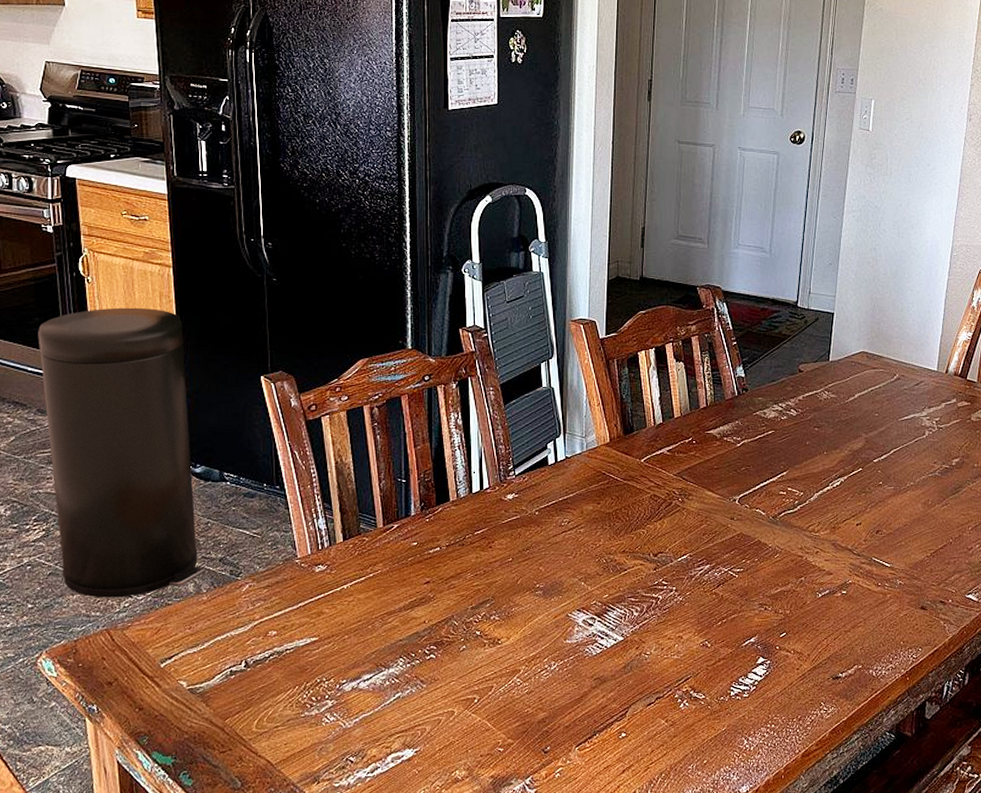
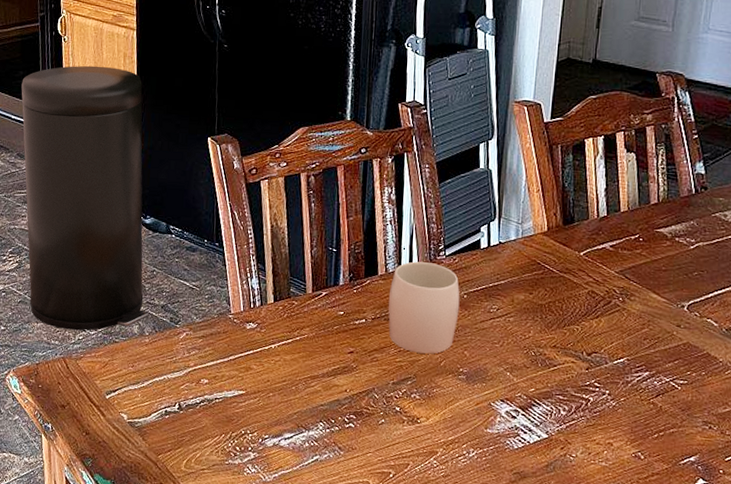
mug: none [461,484,532,574] -> present [388,261,460,354]

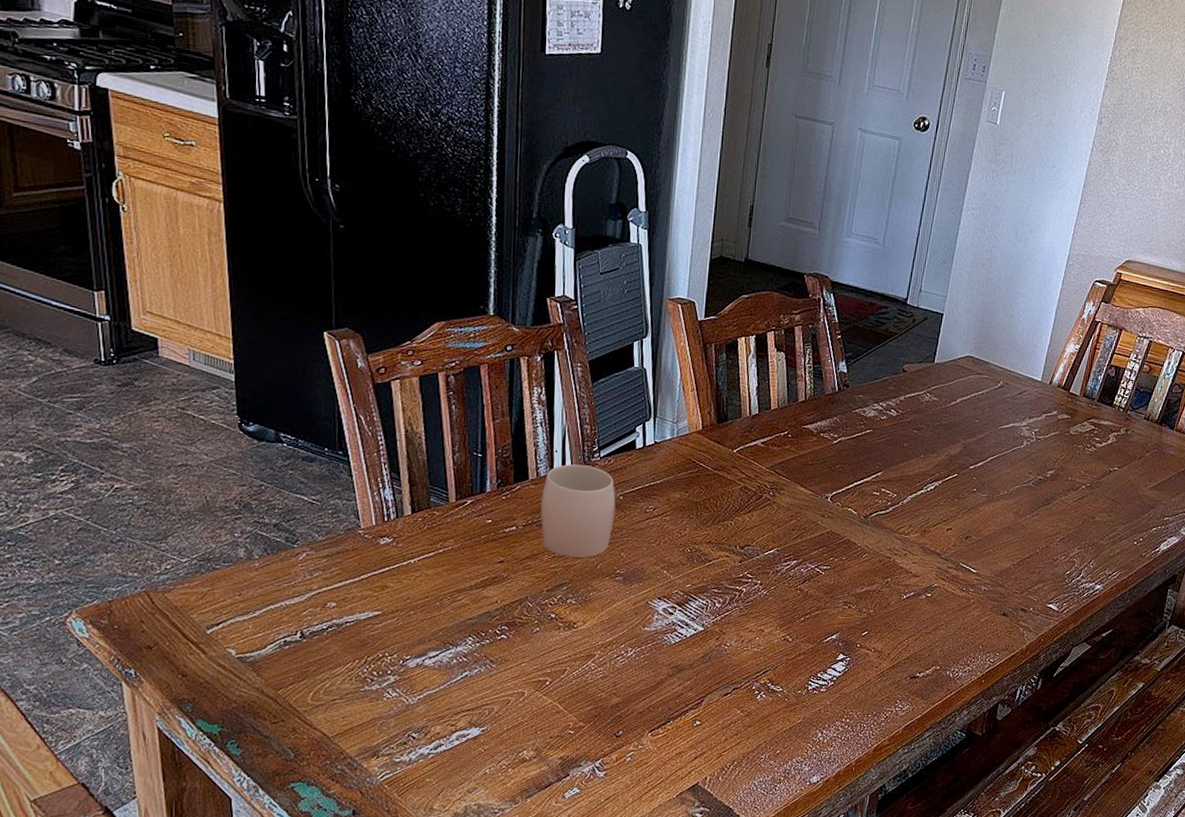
pedal bin: present [21,65,149,331] -> none [64,242,258,559]

